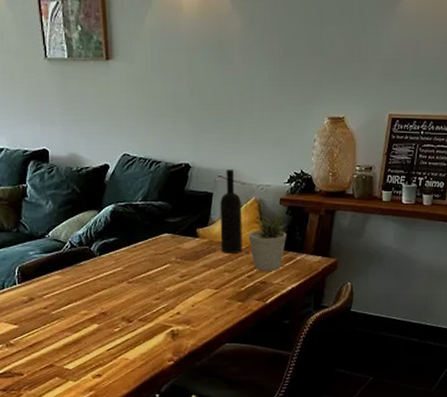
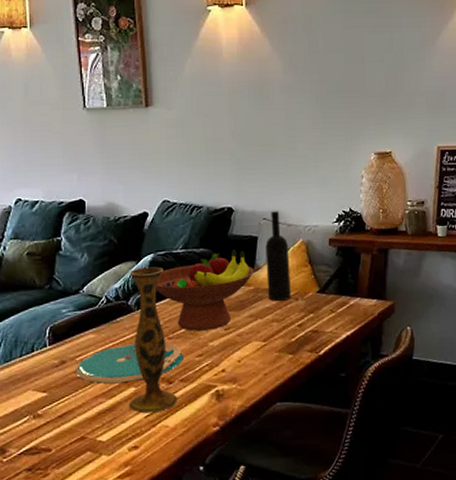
plate: none [43,283,142,319] -> present [75,341,183,383]
vase: none [92,216,136,347] -> present [129,267,178,414]
fruit bowl: none [116,204,209,277] -> present [155,250,255,331]
potted plant: present [248,212,288,271] -> none [297,253,339,319]

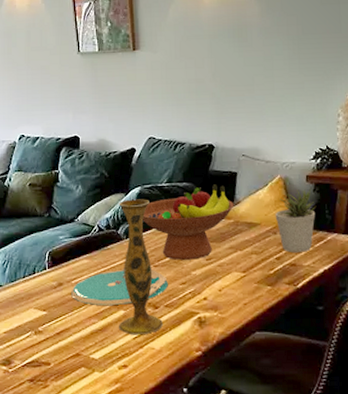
wine bottle: present [265,211,291,301] -> none [244,148,269,234]
potted plant: none [297,253,339,319] -> present [275,189,317,252]

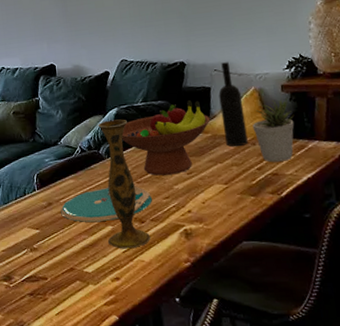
wine bottle: none [244,148,269,234] -> present [218,62,248,147]

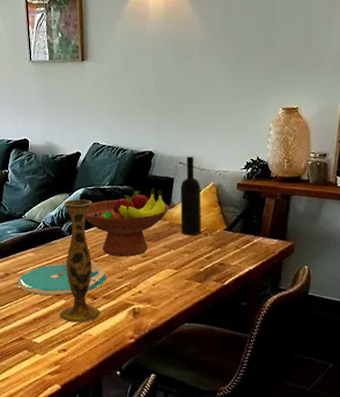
potted plant: present [252,98,295,162] -> none [207,196,245,253]

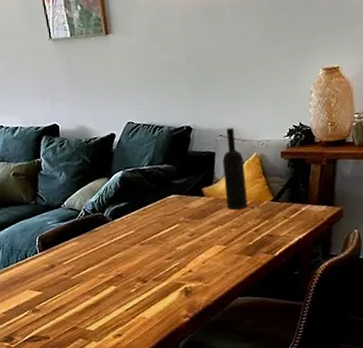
plate: present [17,261,106,295] -> none [63,247,155,283]
vase: present [60,199,100,323] -> none [103,182,152,308]
fruit bowl: present [85,188,170,256] -> none [126,165,214,238]

